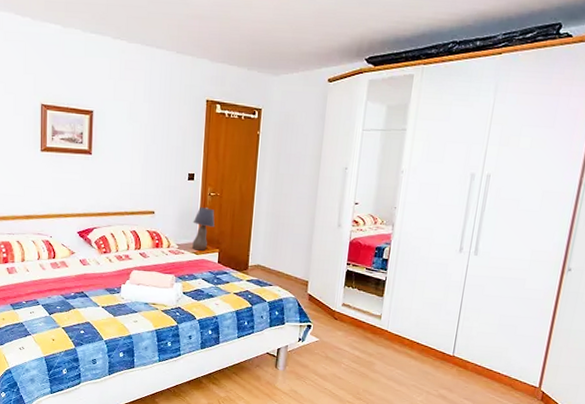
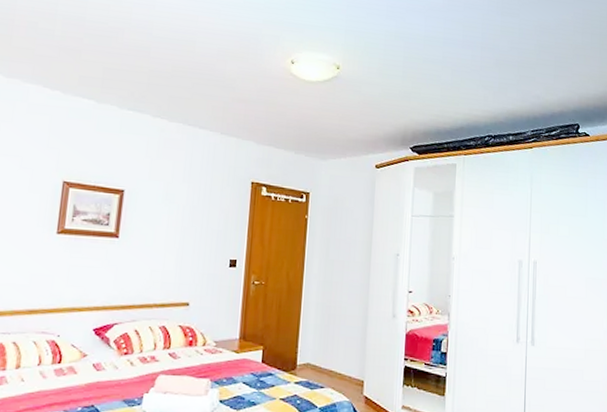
table lamp: present [192,207,215,252] -> none [232,298,259,350]

